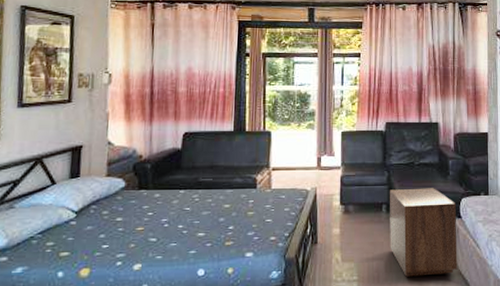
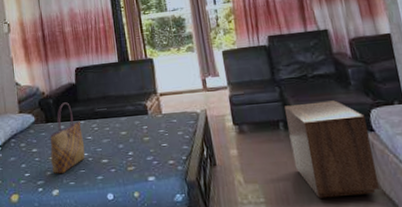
tote bag: none [137,169,181,247] -> present [50,102,85,174]

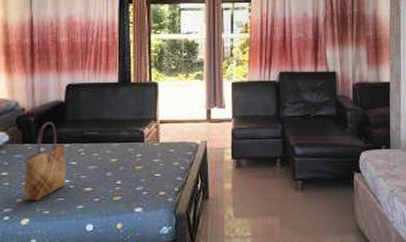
nightstand: present [285,100,380,198] -> none [284,141,357,233]

